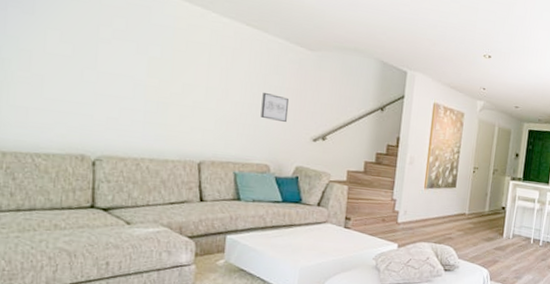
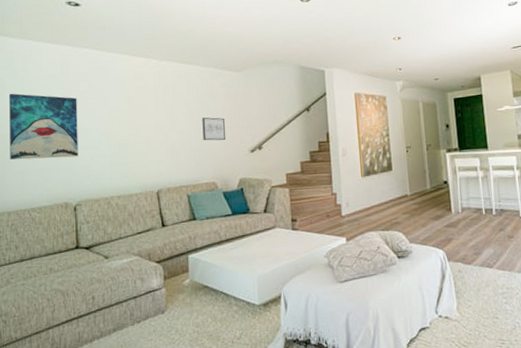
wall art: none [10,8,109,105] -> present [9,93,78,160]

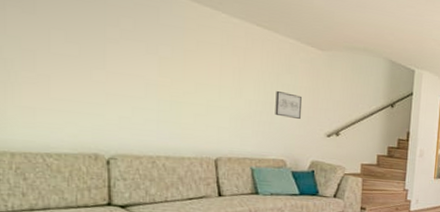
wall art: present [9,93,78,160] -> none [14,7,116,105]

